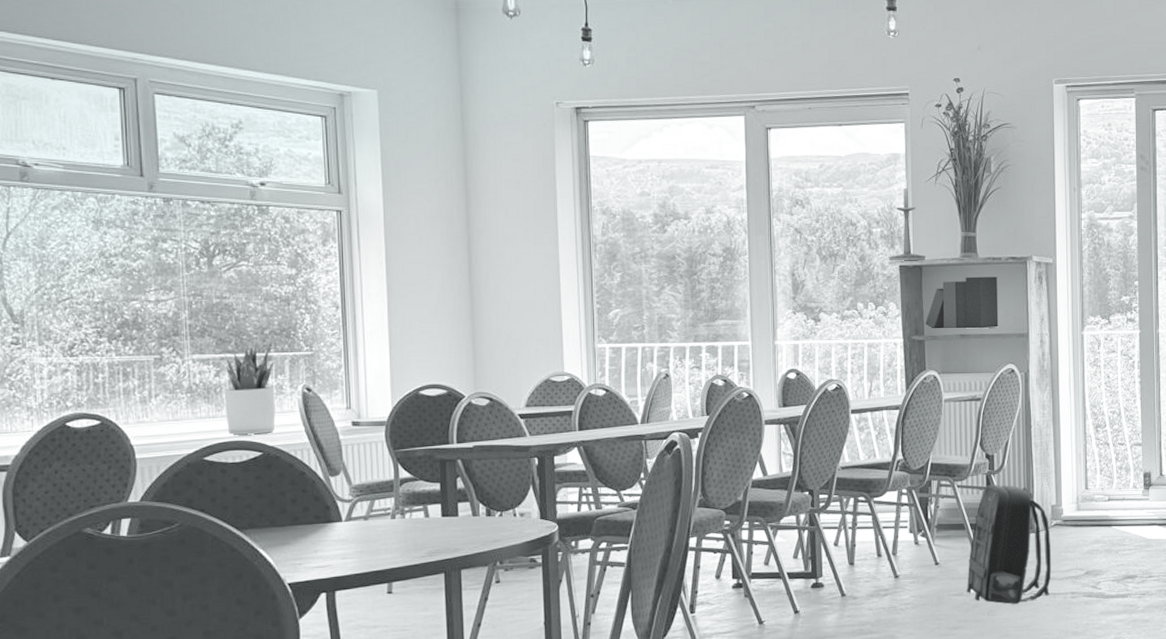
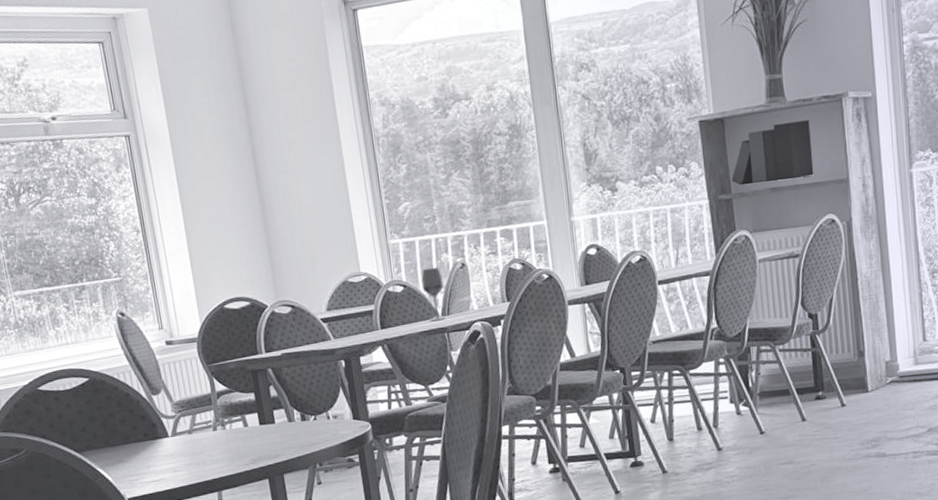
planter: present [224,343,275,435] -> none [42,273,97,364]
wineglass: none [624,375,646,428] -> present [421,267,447,321]
candlestick: present [889,179,926,261] -> none [686,25,728,117]
backpack: present [966,484,1052,604] -> none [795,344,890,469]

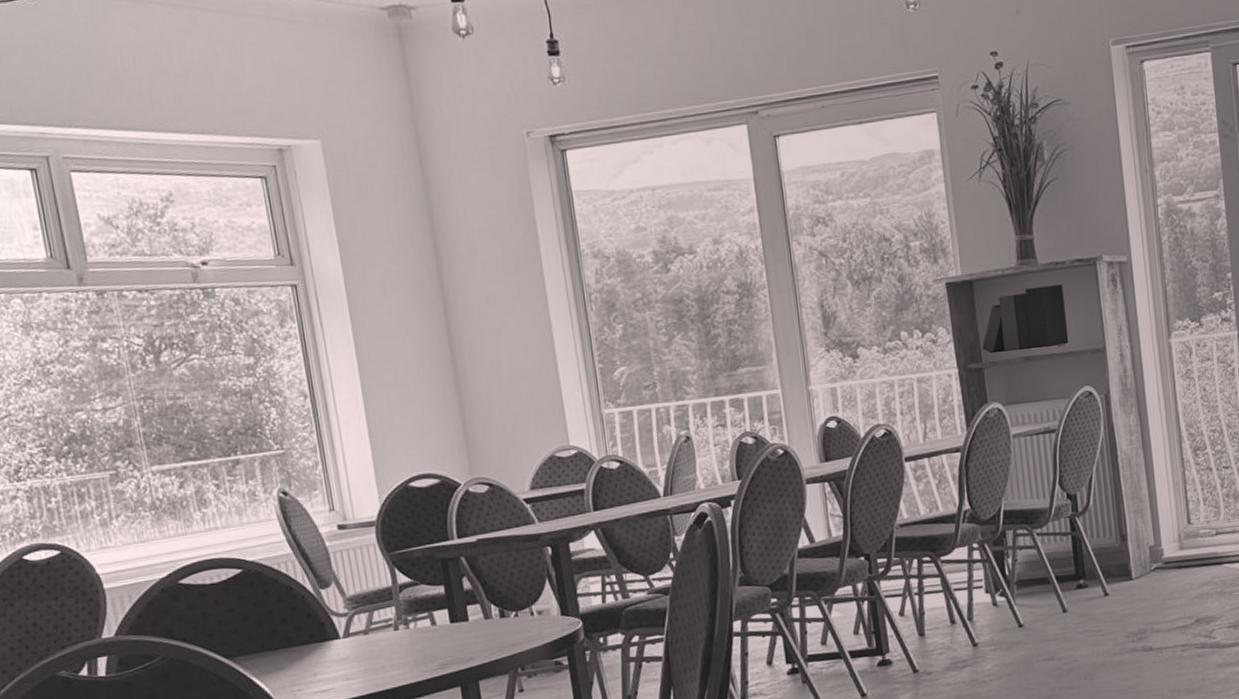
wineglass: present [421,267,447,321] -> none [640,440,670,502]

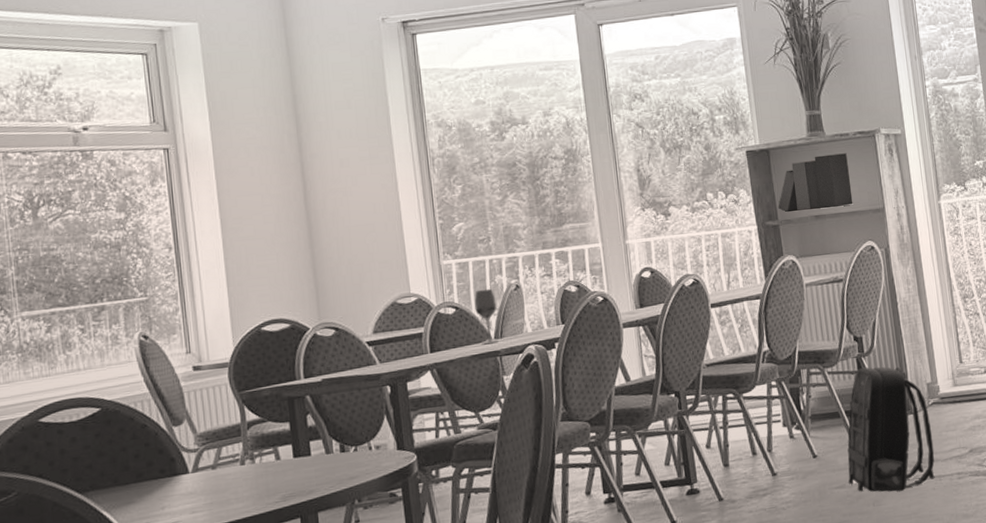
wineglass: none [640,440,670,502] -> present [474,288,500,345]
backpack: none [1057,527,1156,665] -> present [847,366,935,492]

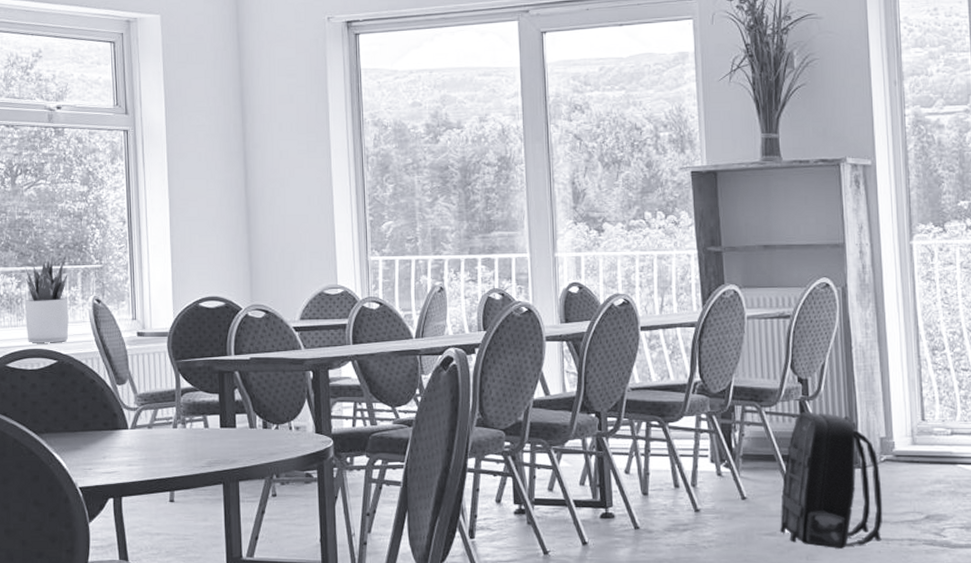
planter: none [55,292,113,393] -> present [25,256,69,343]
wineglass: present [474,288,500,345] -> none [398,288,421,342]
books: present [778,153,853,213] -> none [722,181,809,239]

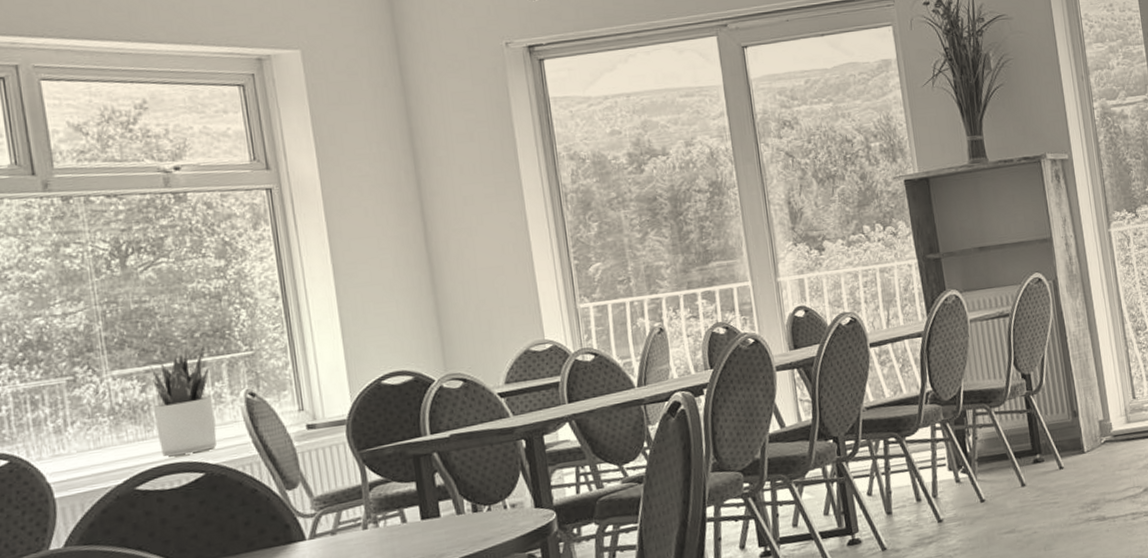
backpack: present [779,412,883,549] -> none [1016,404,1109,536]

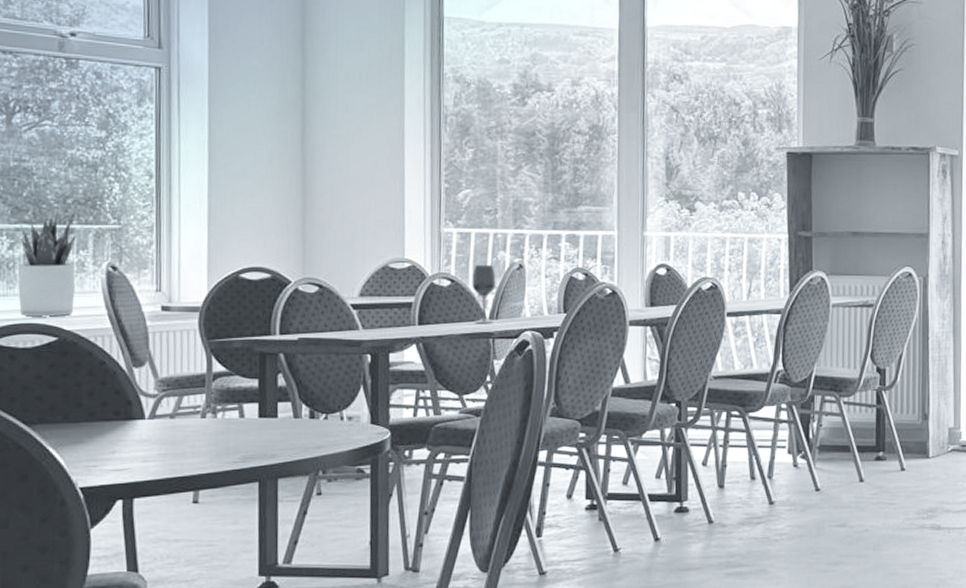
wineglass: none [614,332,643,393] -> present [472,264,496,324]

